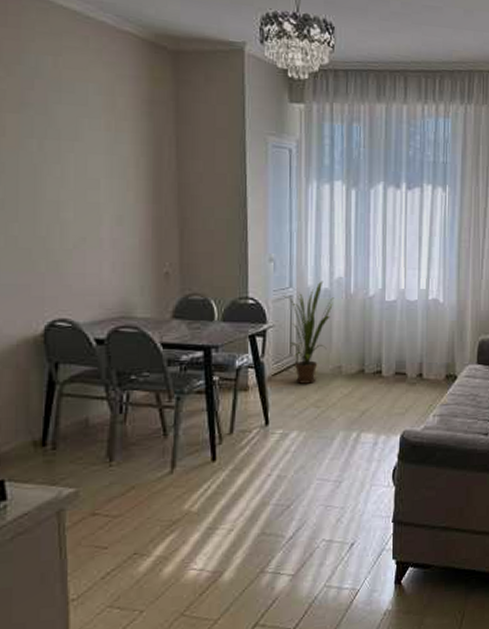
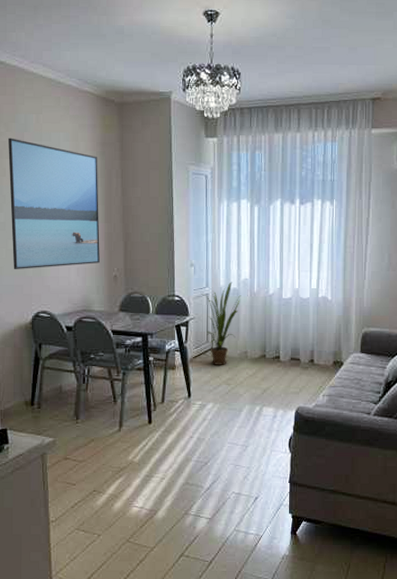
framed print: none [10,84,145,263] -> present [8,138,100,269]

